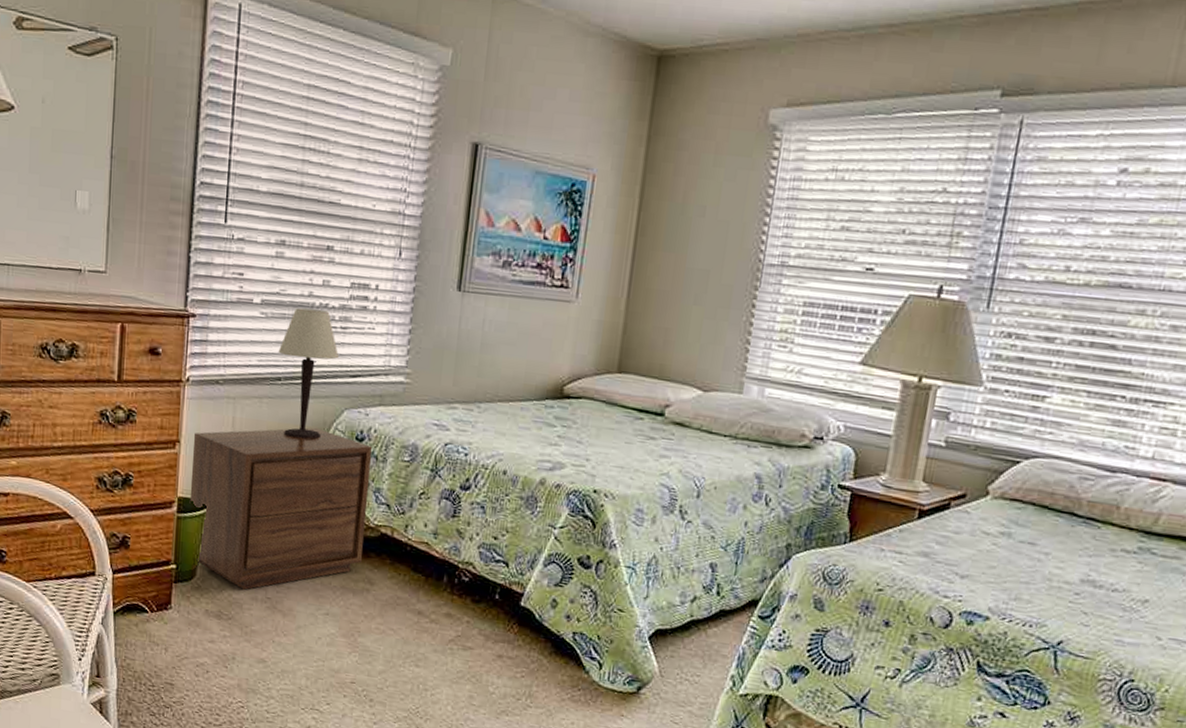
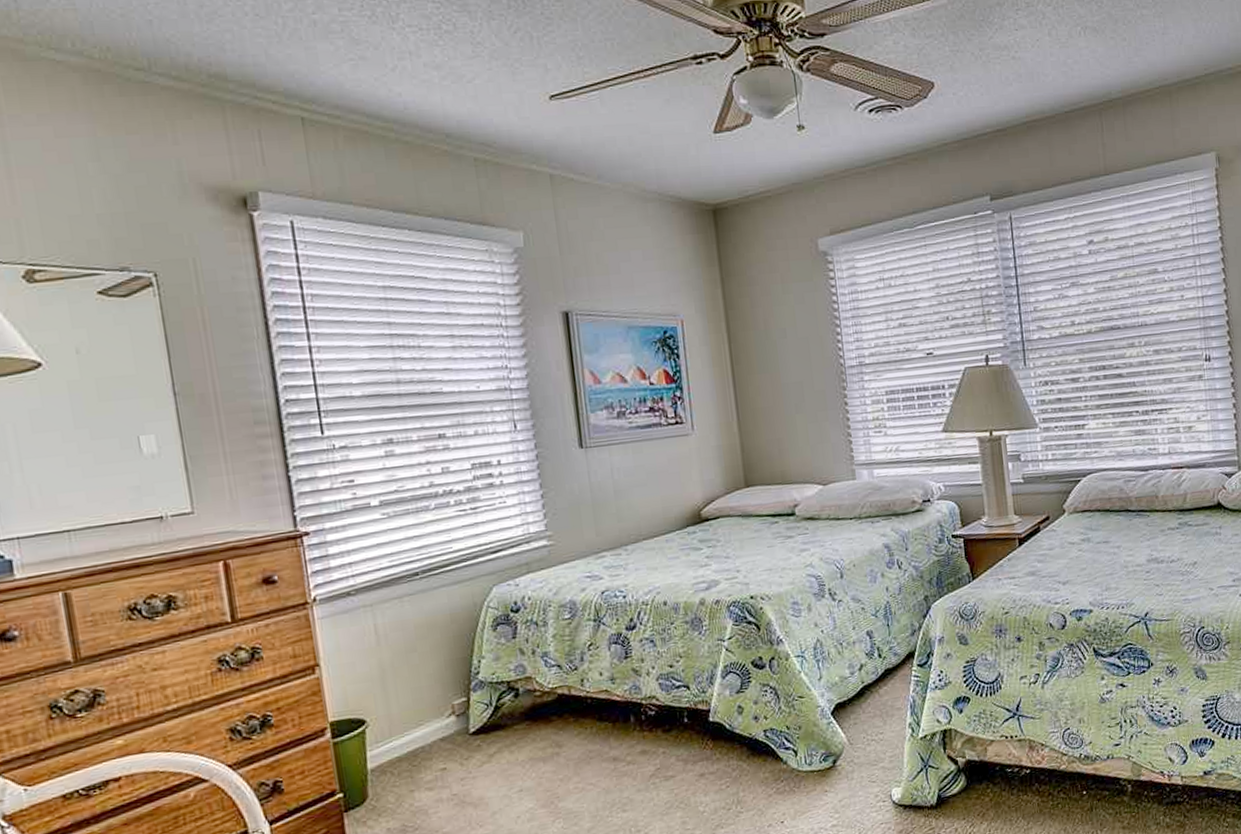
nightstand: present [189,427,373,590] -> none [333,611,544,795]
table lamp: present [278,307,338,440] -> none [409,496,475,628]

